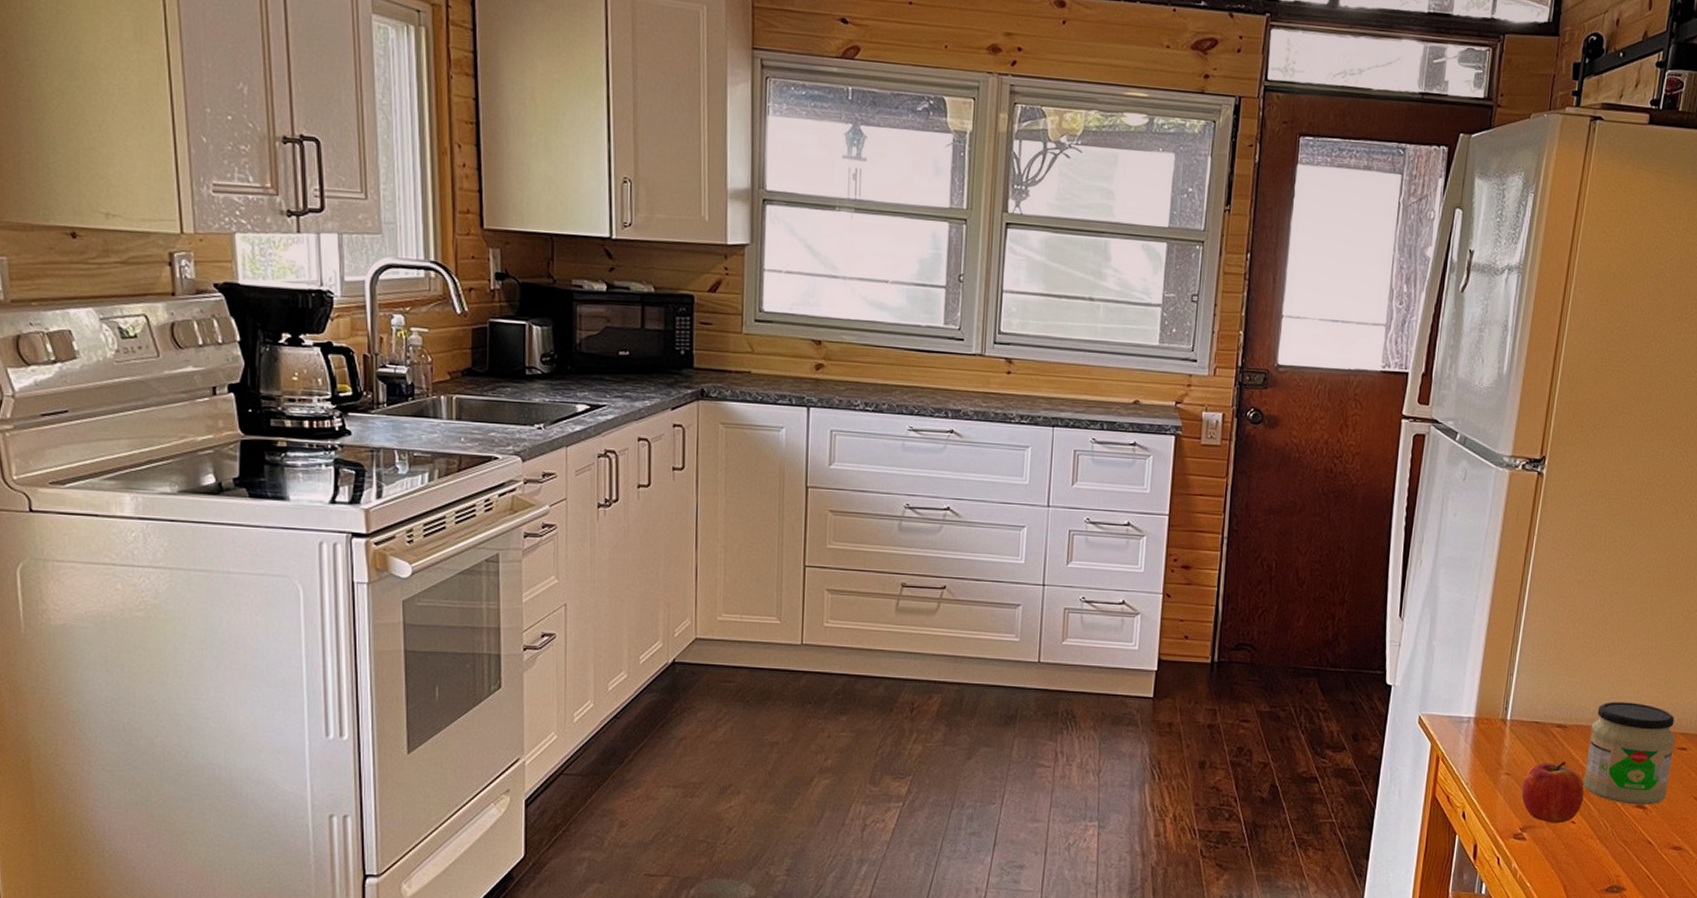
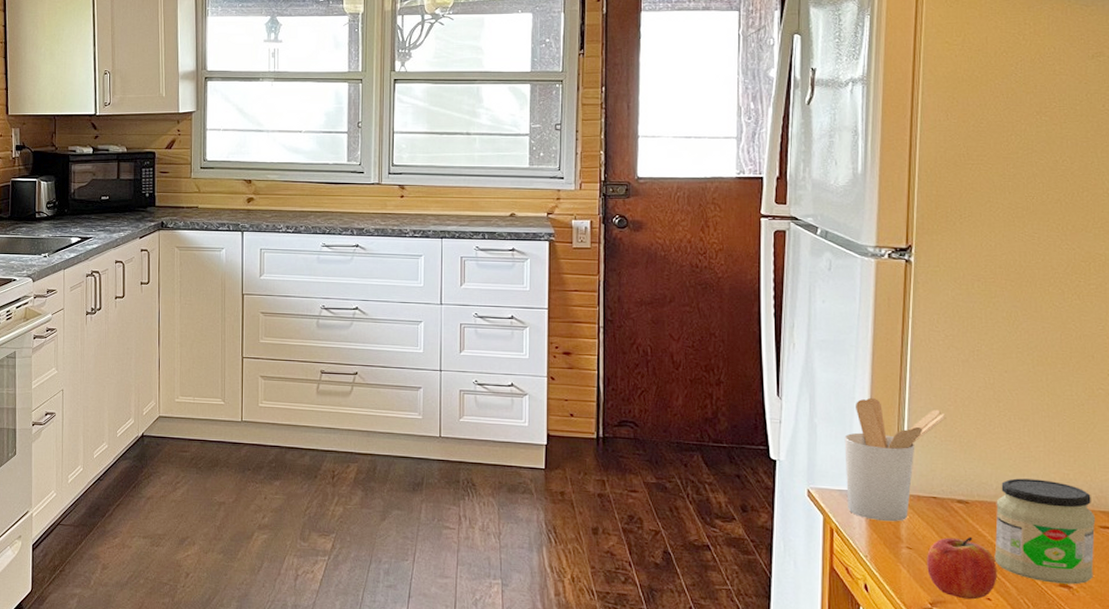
utensil holder: none [1455,619,1557,748] -> present [844,397,946,522]

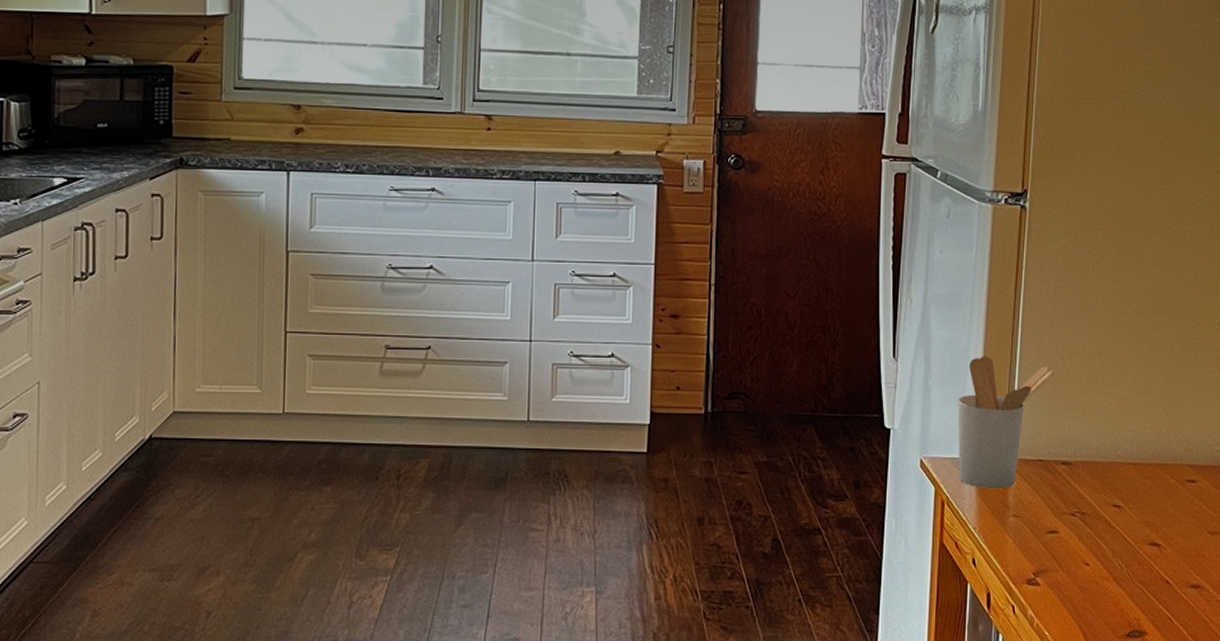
fruit: present [927,536,998,600] -> none [1032,499,1096,566]
jar: present [994,478,1096,585] -> none [1093,435,1184,542]

